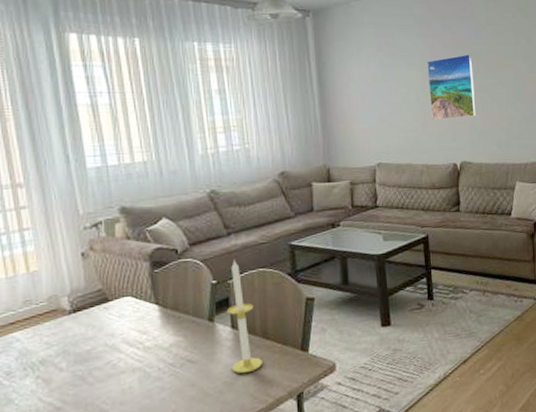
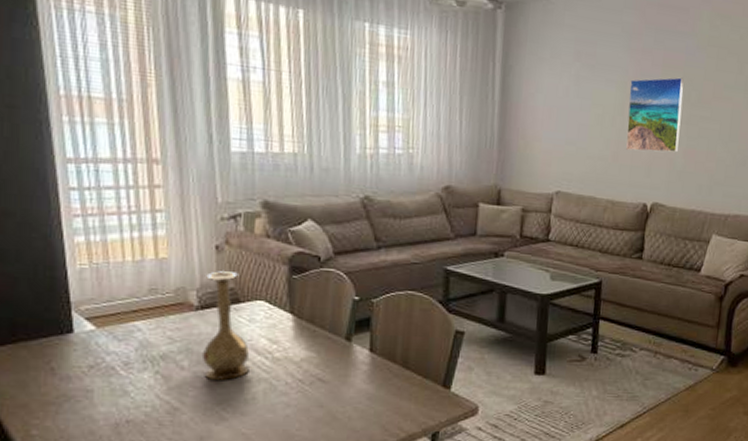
vase: none [75,274,123,376] -> present [201,271,249,380]
candle: present [227,260,262,374] -> none [364,277,399,403]

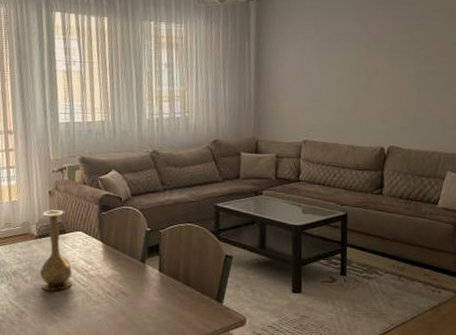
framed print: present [625,77,684,153] -> none [362,40,412,104]

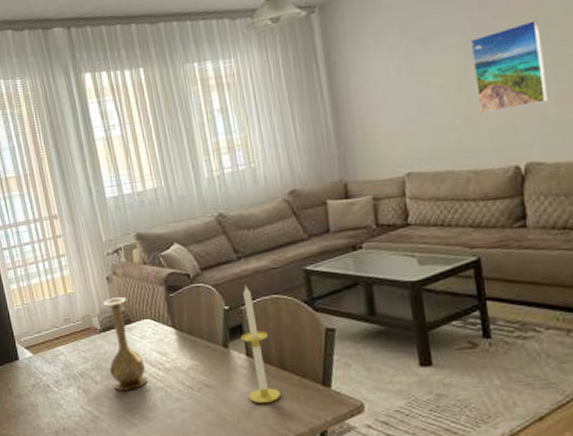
candle: none [155,213,182,312] -> present [241,285,280,404]
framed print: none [362,40,412,104] -> present [470,20,547,113]

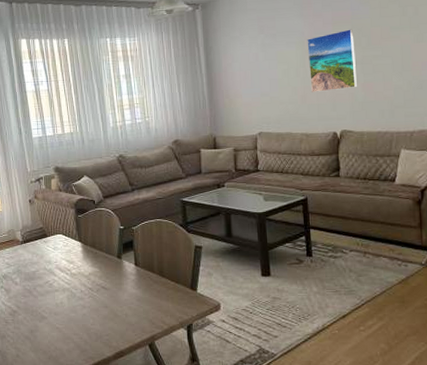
vase: present [103,297,147,391] -> none [25,216,57,290]
candle: present [241,285,280,404] -> none [132,211,159,303]

